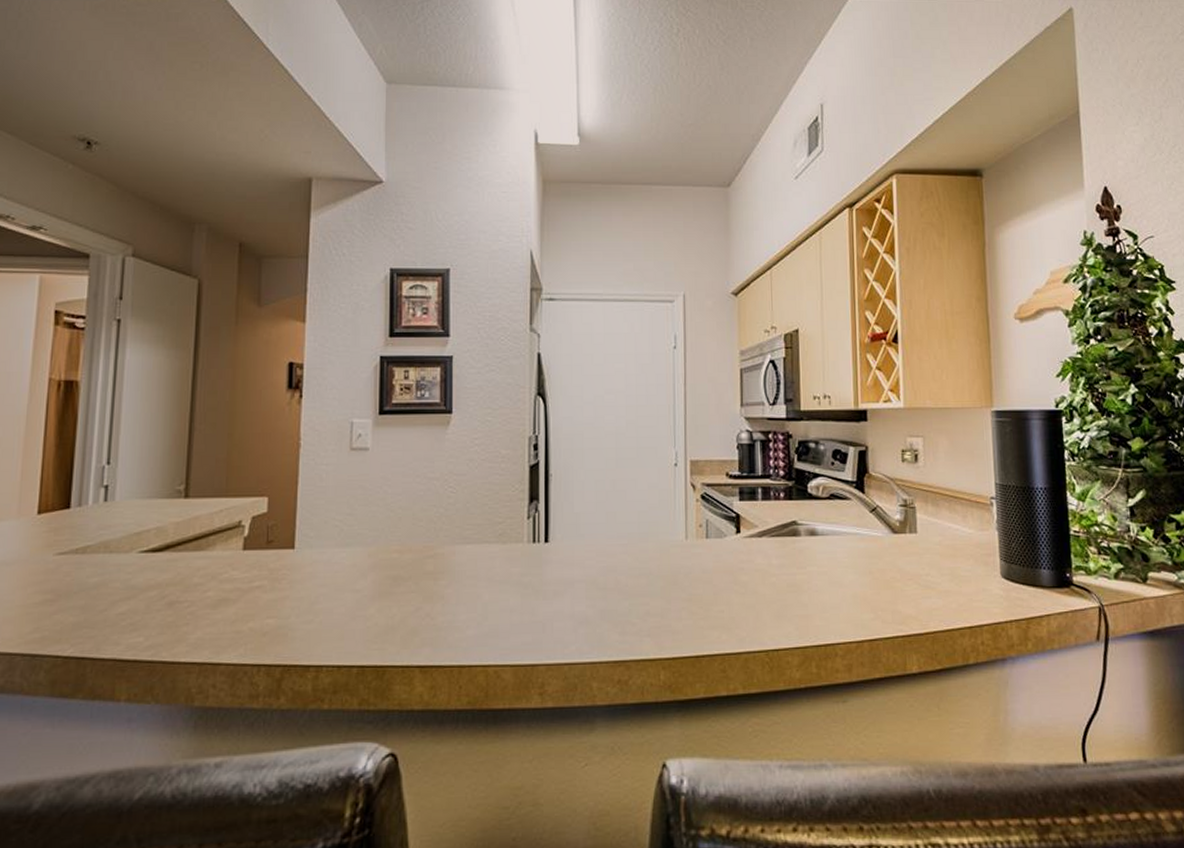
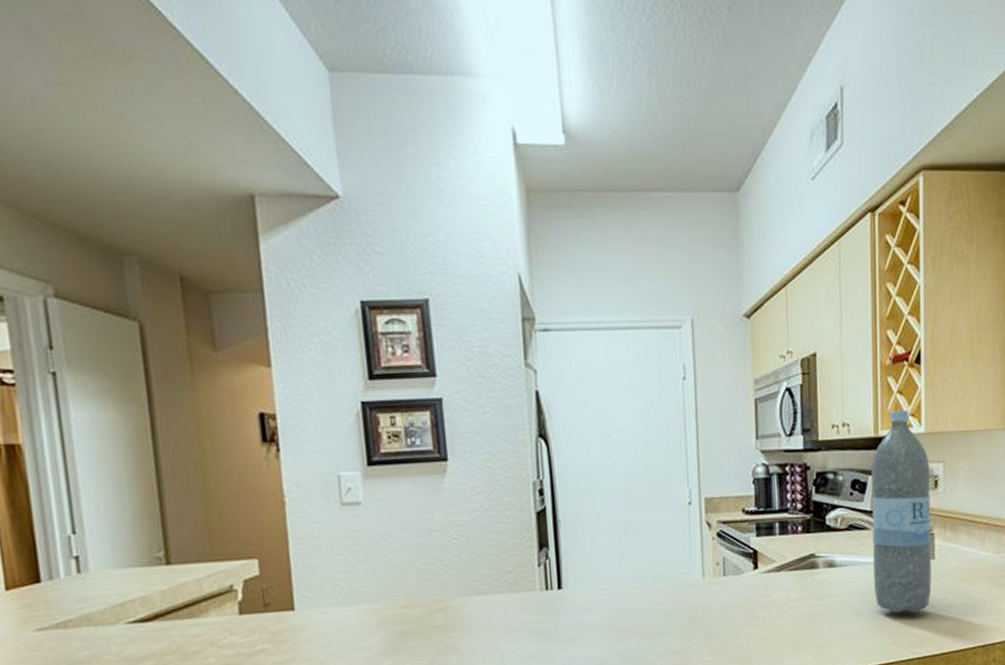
water bottle: none [851,385,915,588] -> present [871,410,932,614]

